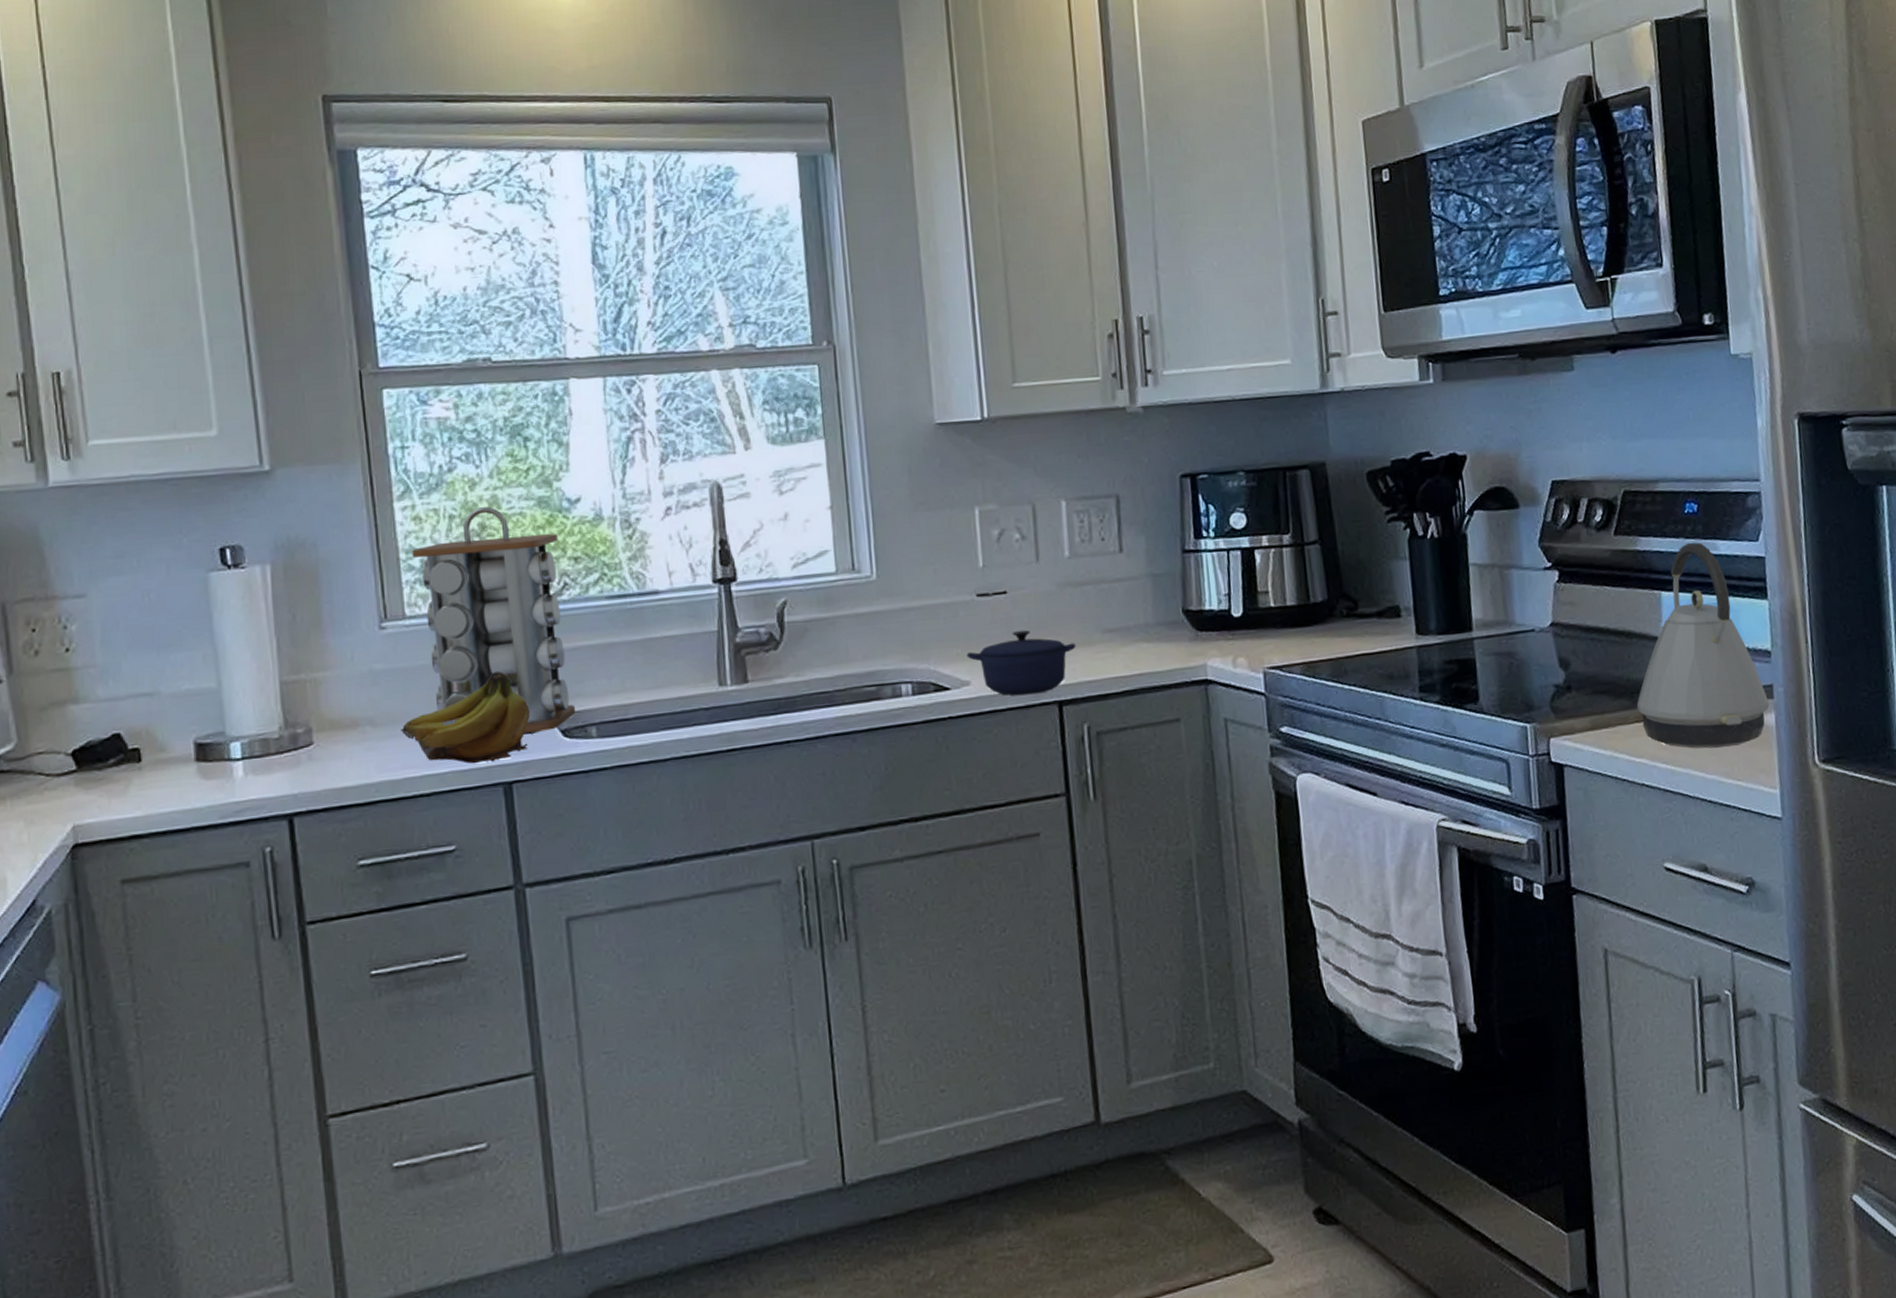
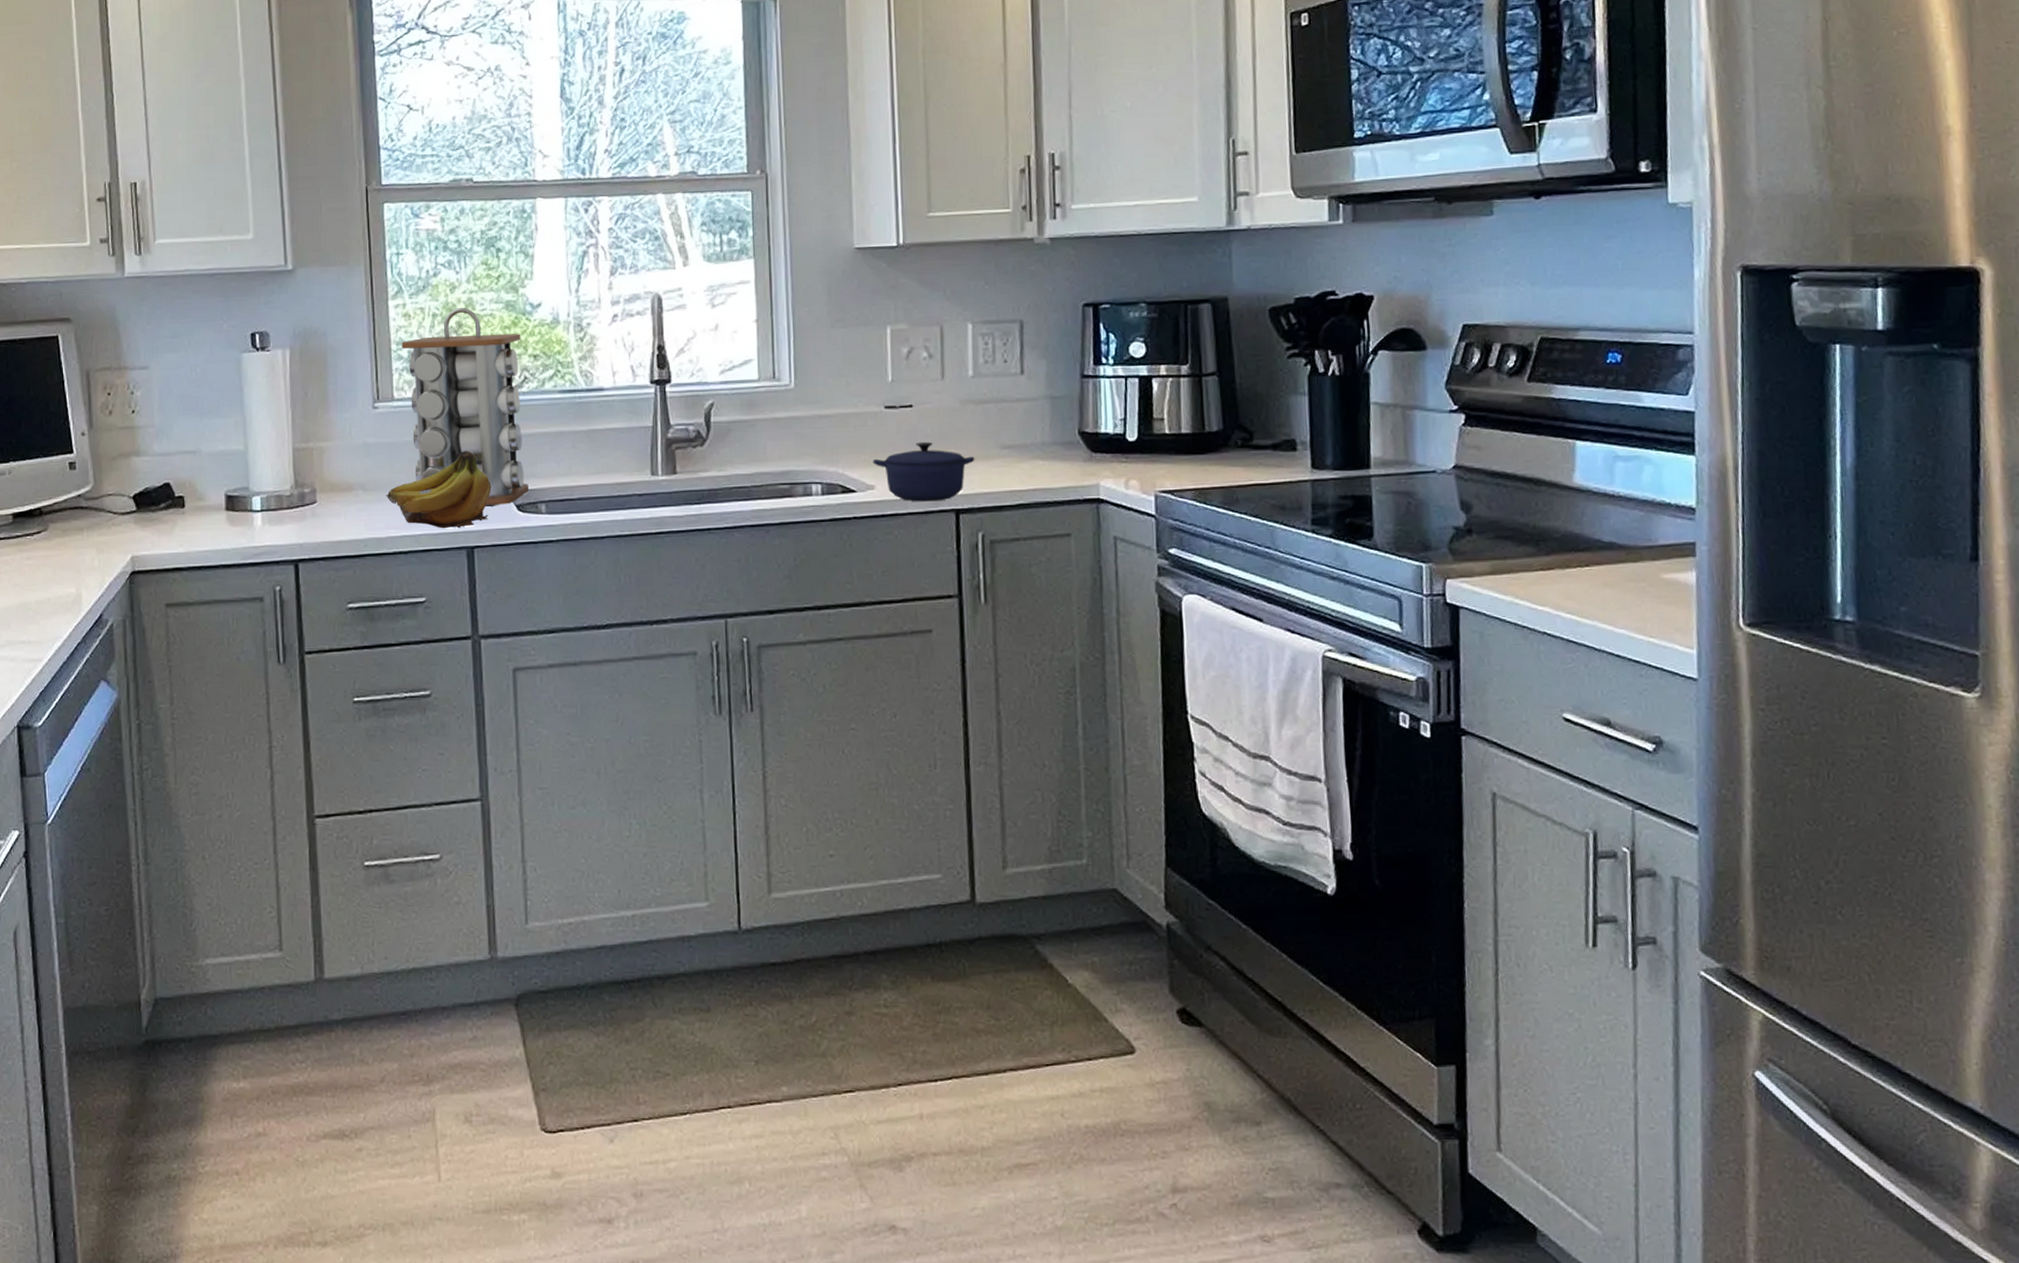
kettle: present [1636,542,1769,749] -> none [1542,392,1690,603]

